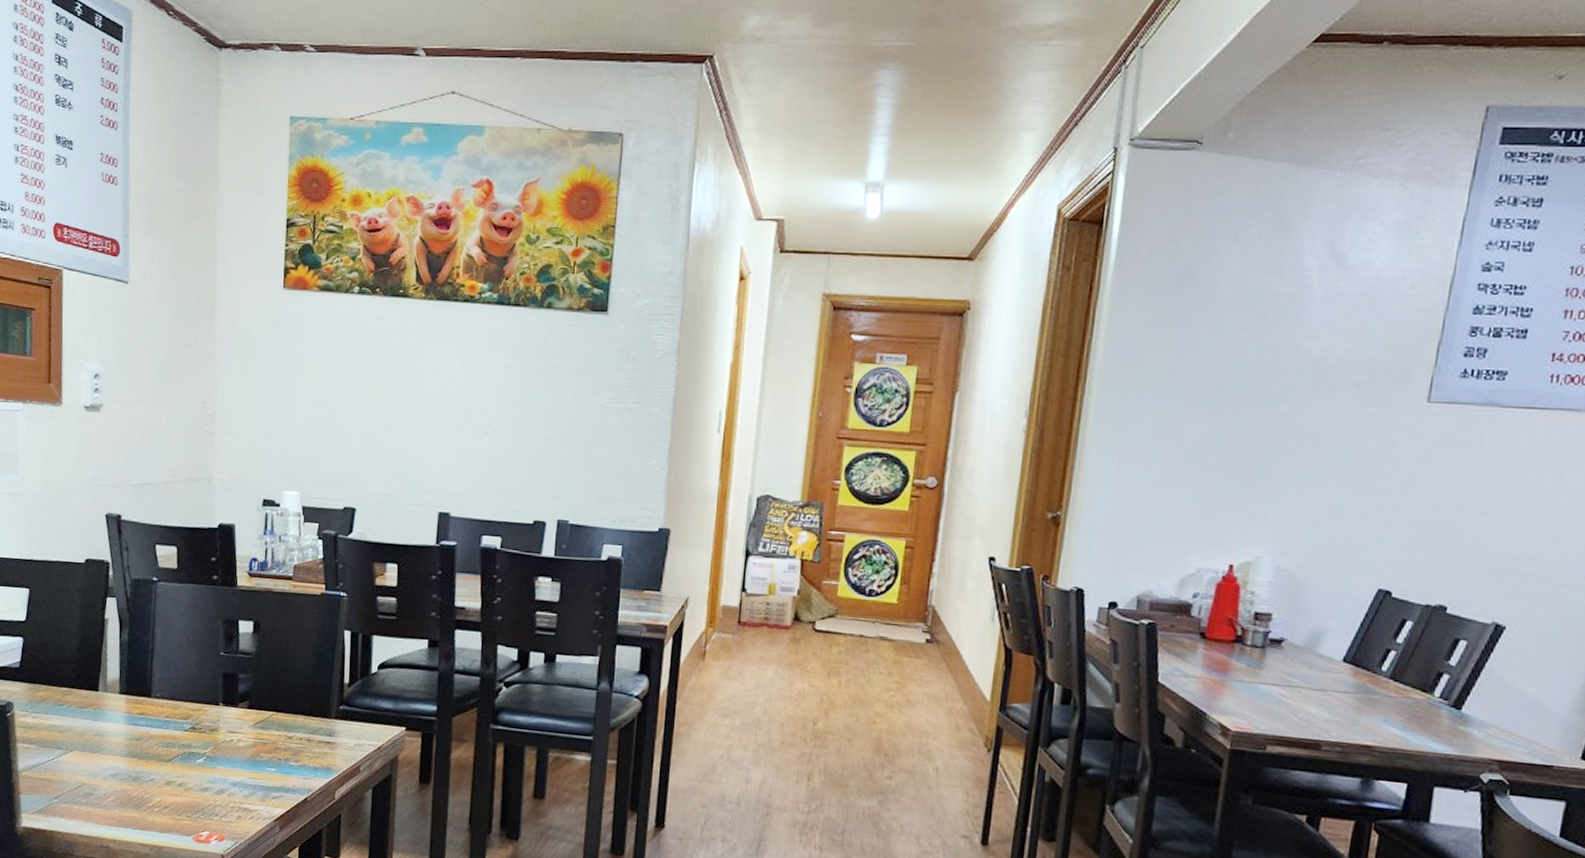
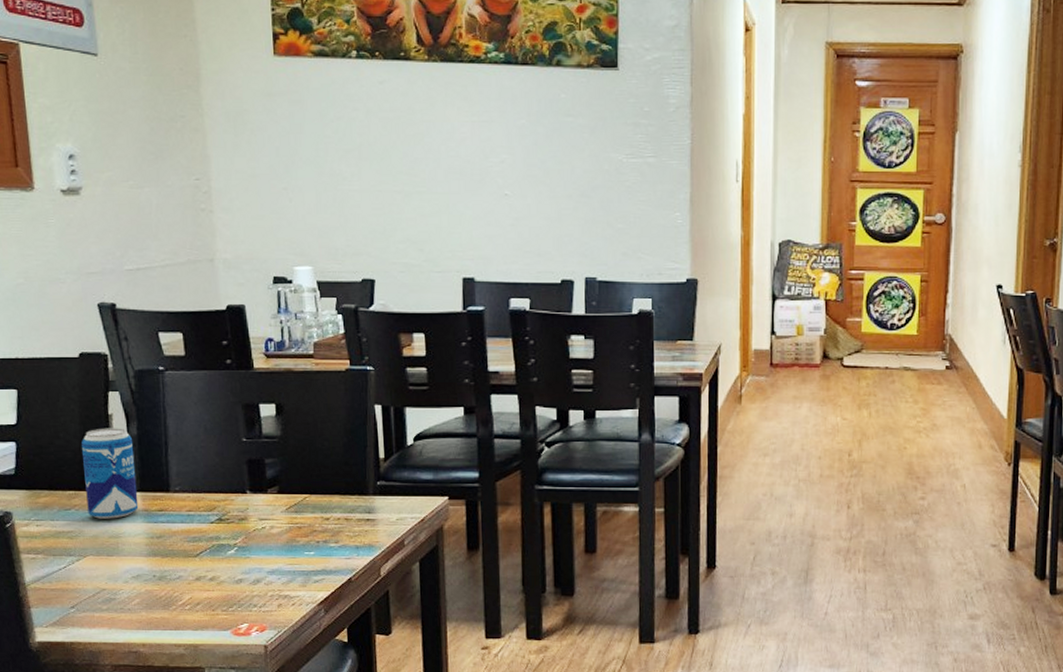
beverage can: none [78,631,124,718] -> present [82,428,139,519]

